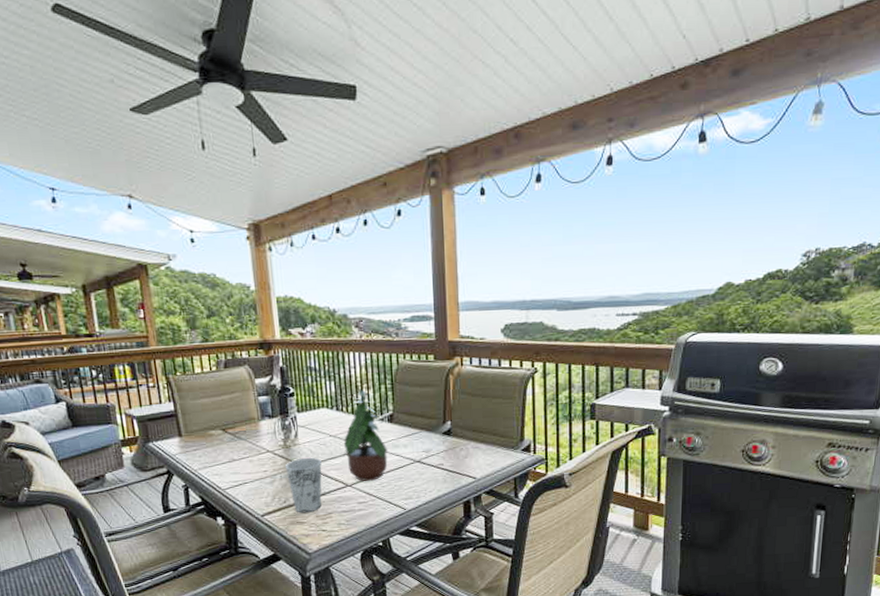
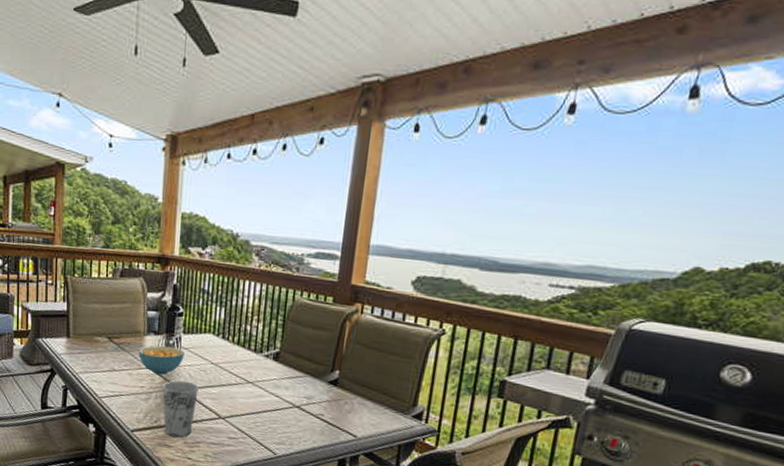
cereal bowl: none [256,427,302,456] -> present [138,345,185,375]
potted plant: present [343,389,388,481] -> none [221,320,269,418]

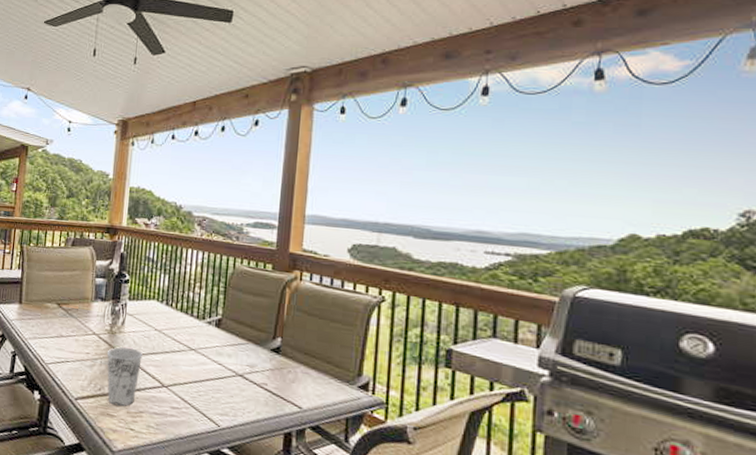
cereal bowl: present [138,345,185,375] -> none [85,311,130,342]

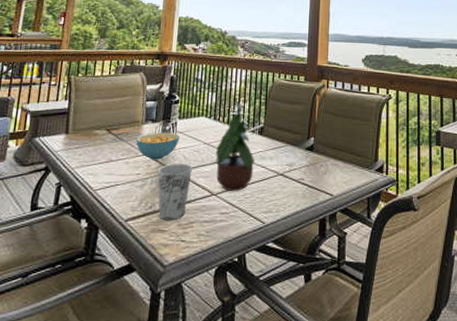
cereal bowl: none [85,311,130,342] -> present [136,132,180,160]
potted plant: none [164,287,211,387] -> present [213,102,255,191]

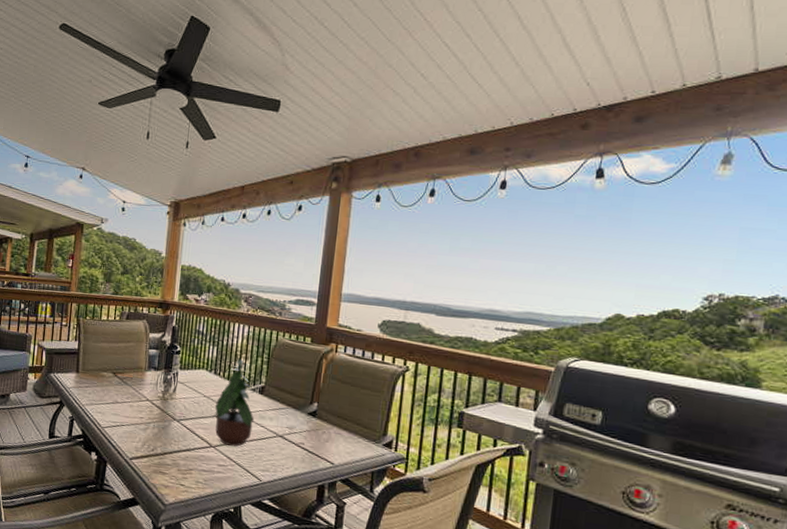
cereal bowl: present [136,132,180,160] -> none [139,380,181,407]
cup: present [158,163,193,221] -> none [159,412,192,465]

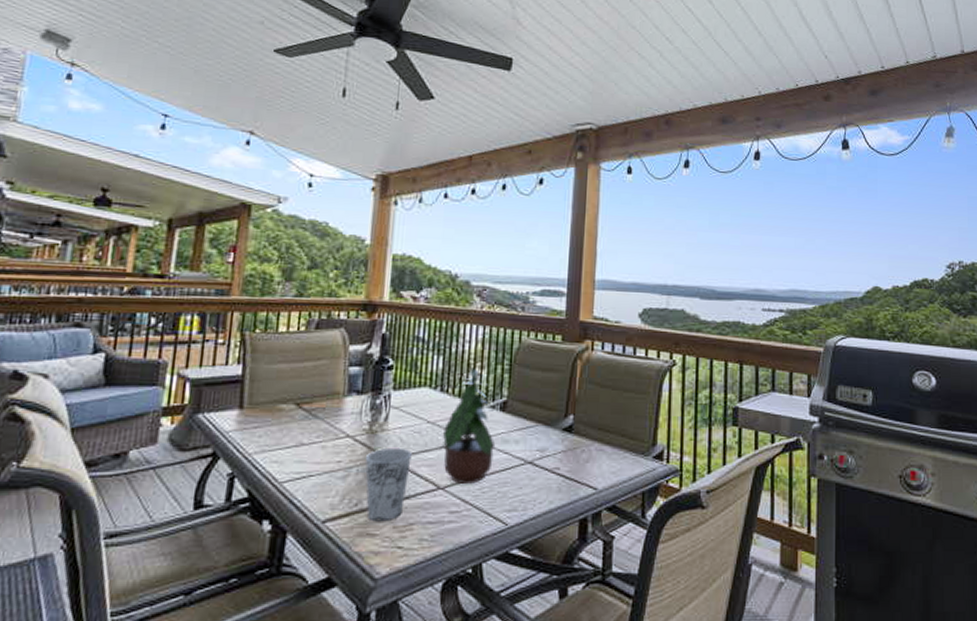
cup: none [159,412,192,465] -> present [365,447,412,522]

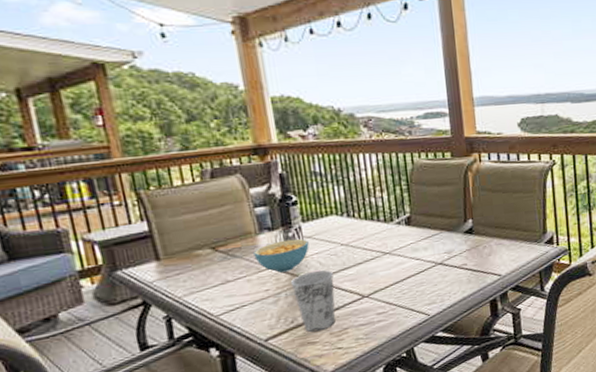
cereal bowl: none [335,407,395,444] -> present [253,238,309,273]
potted plant: present [439,368,496,484] -> none [357,192,408,291]

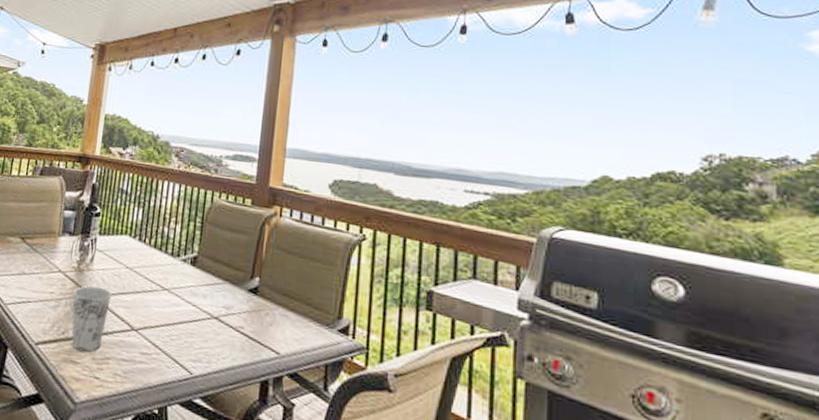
cereal bowl: present [253,238,309,273] -> none [51,247,99,280]

